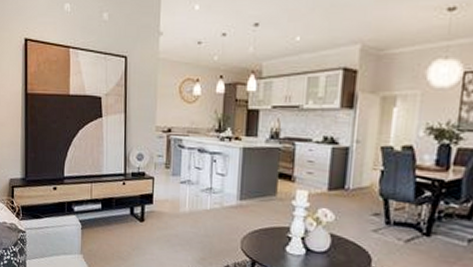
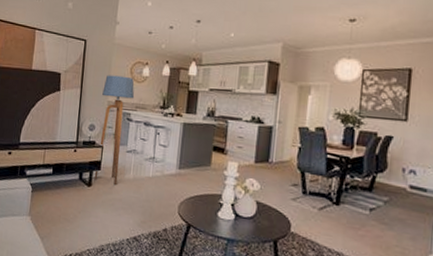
floor lamp: none [146,96,186,219] -> present [94,75,135,185]

